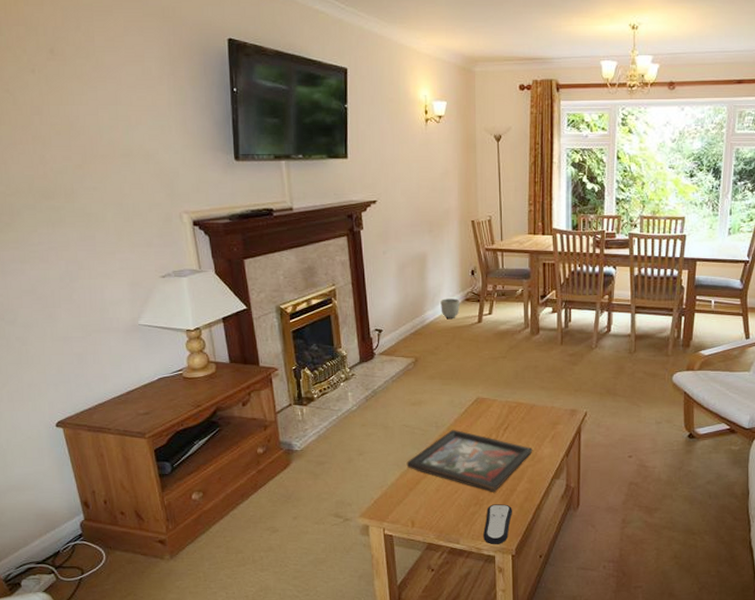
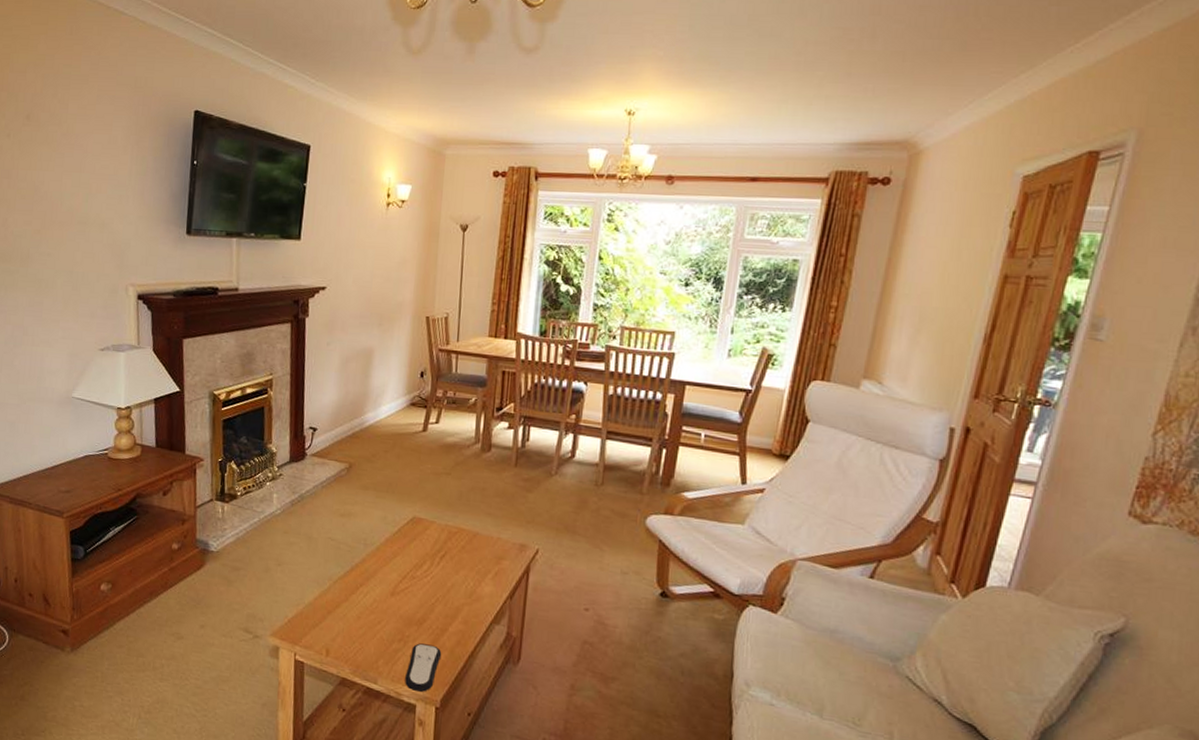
decorative tray: present [406,429,533,492] -> none [327,549,472,629]
planter: present [440,298,459,318] -> none [382,400,404,424]

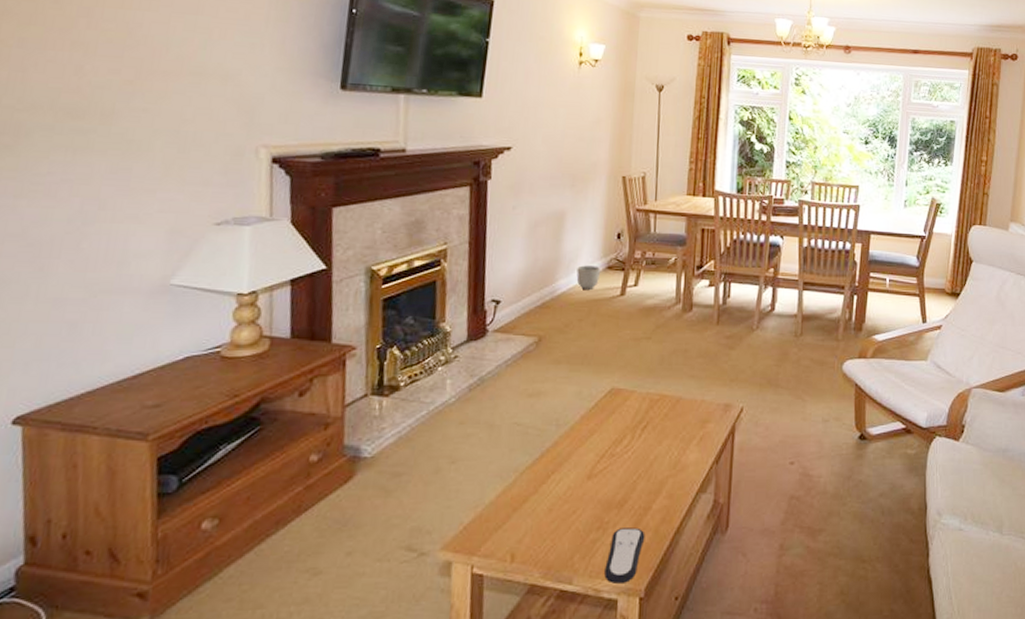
planter: none [382,400,404,424] -> present [576,265,600,289]

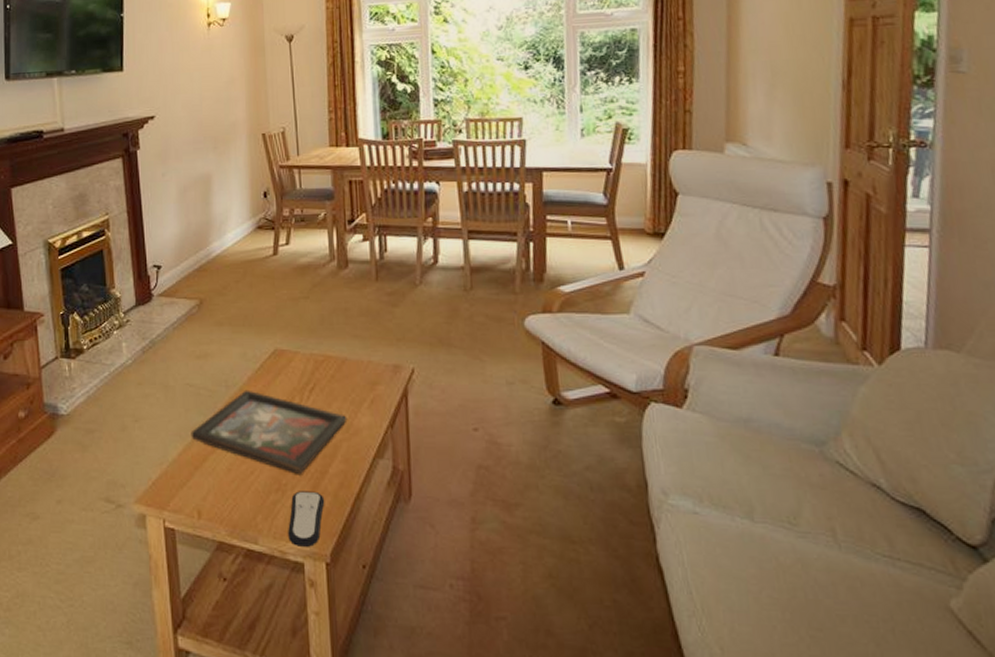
decorative tray: none [512,428,676,511] -> present [190,389,347,474]
planter: present [576,265,600,289] -> none [228,226,251,251]

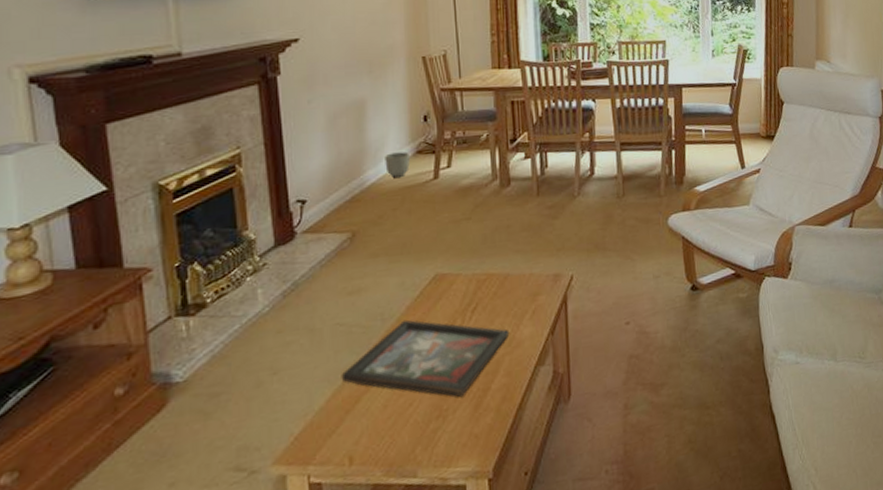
planter: none [228,226,251,251] -> present [385,152,410,178]
remote control: present [288,491,325,548] -> none [449,410,487,470]

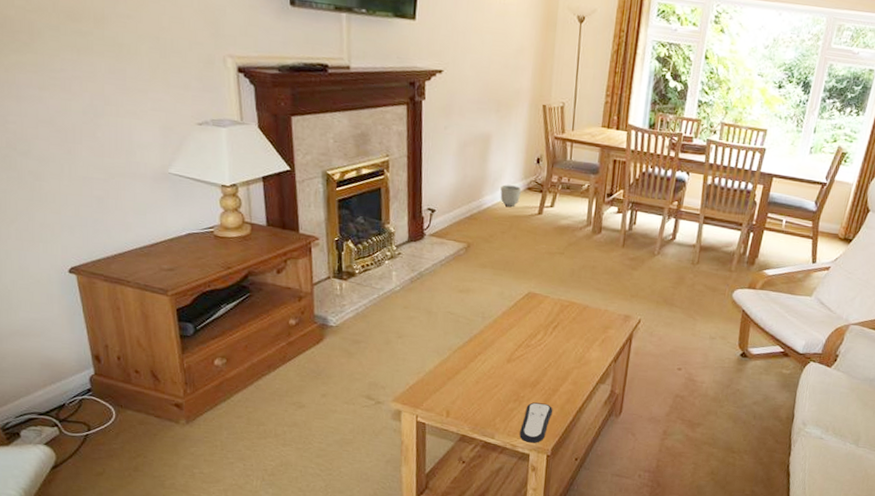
decorative tray: present [341,319,510,397] -> none [447,321,581,390]
remote control: none [449,410,487,470] -> present [519,402,553,444]

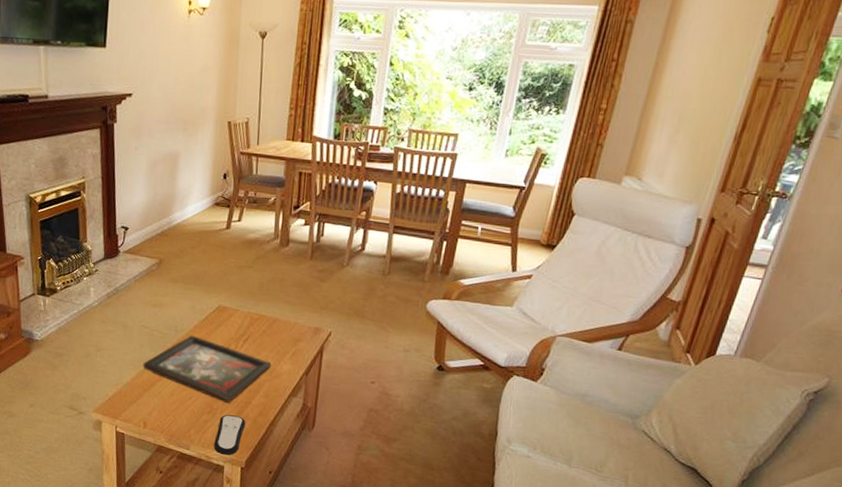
decorative tray: none [447,321,581,390] -> present [143,335,272,403]
planter: present [500,184,521,207] -> none [189,201,209,222]

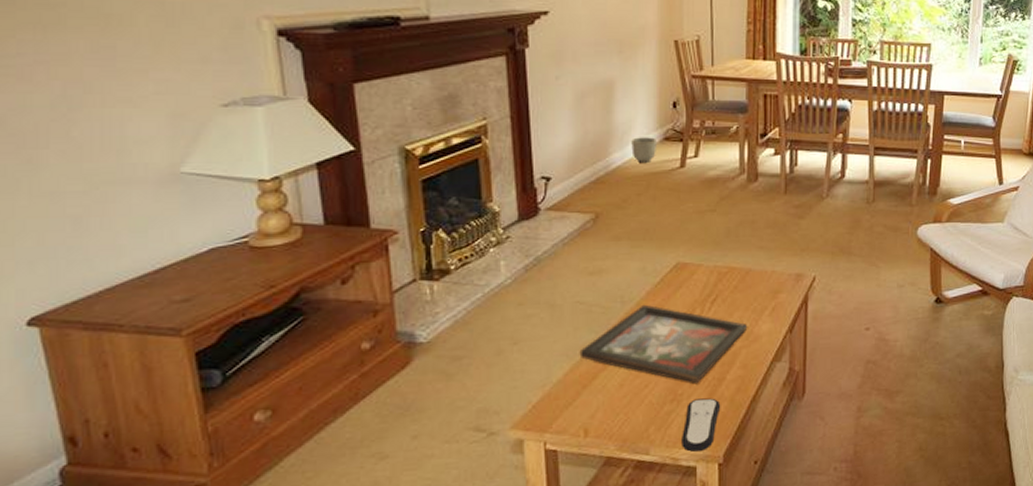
planter: none [189,201,209,222] -> present [631,137,656,162]

